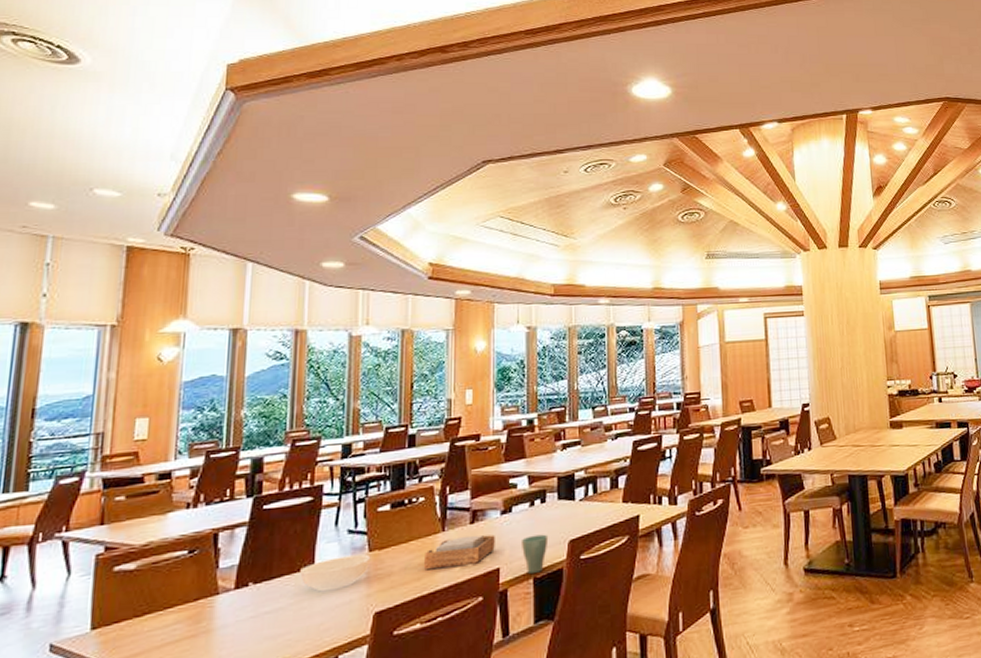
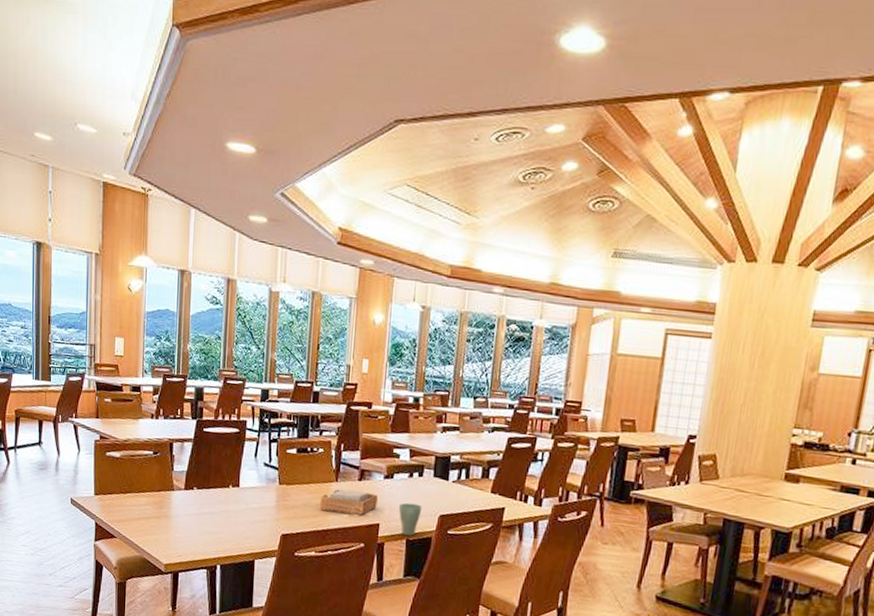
bowl: present [300,554,371,592] -> none [229,483,281,509]

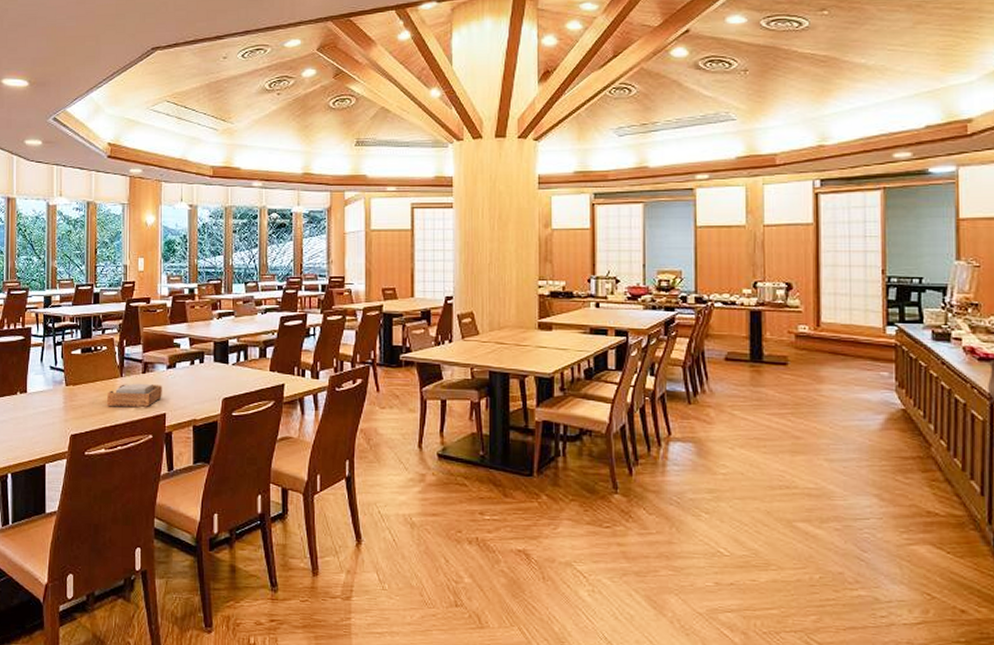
cup: present [398,502,423,536] -> none [183,389,206,422]

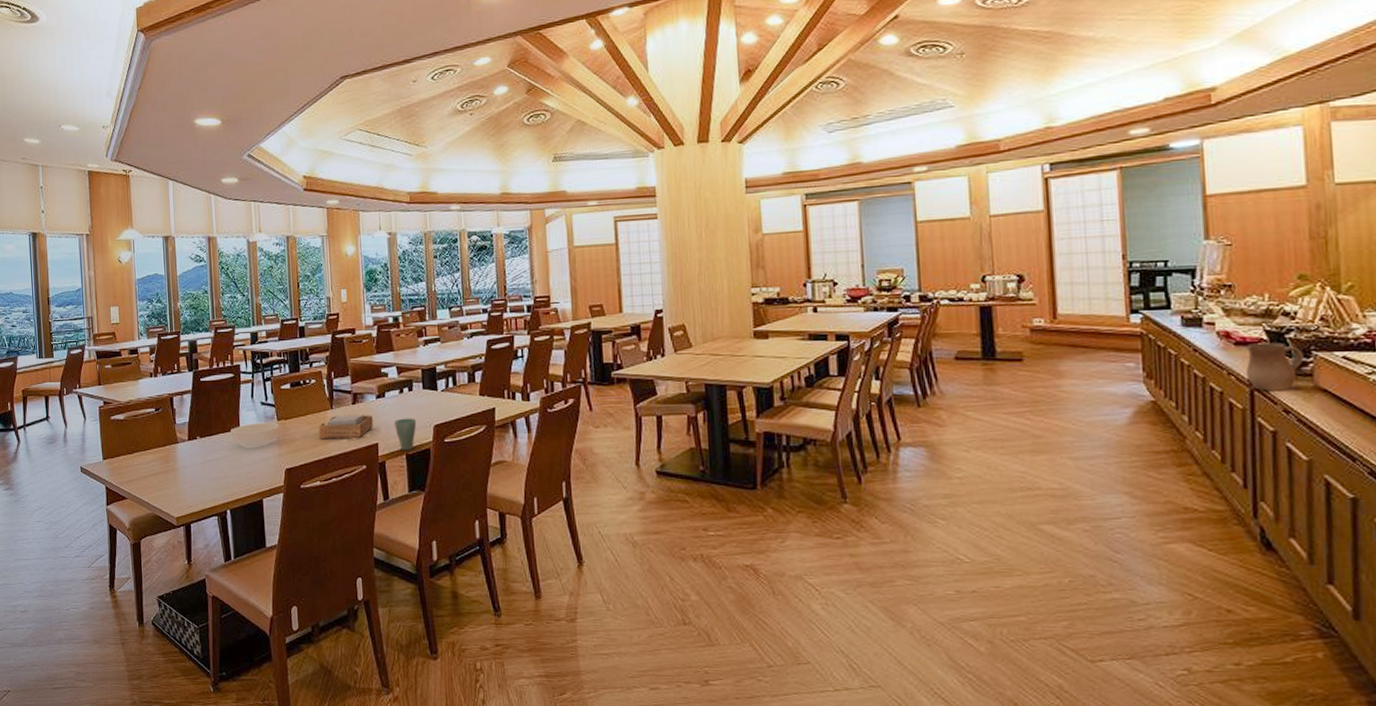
bowl: none [17,387,67,413] -> present [230,422,280,449]
cup: none [183,389,206,422] -> present [393,418,417,450]

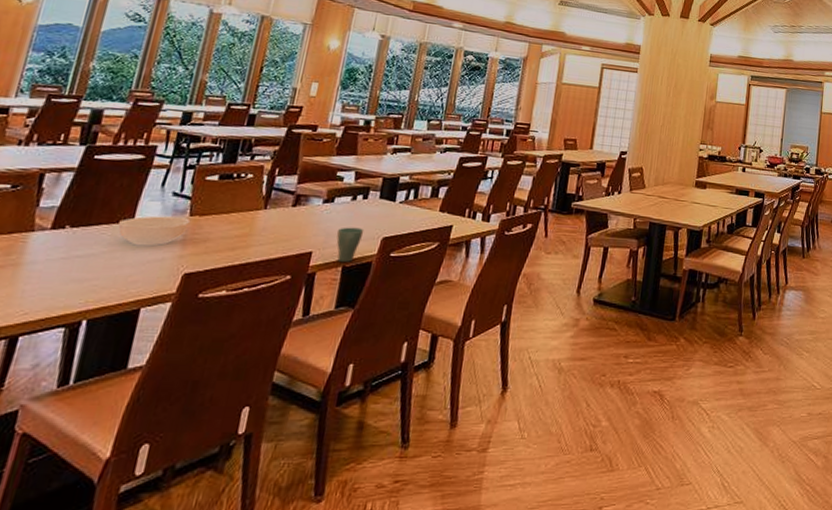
napkin holder: present [318,414,373,438] -> none [239,216,314,244]

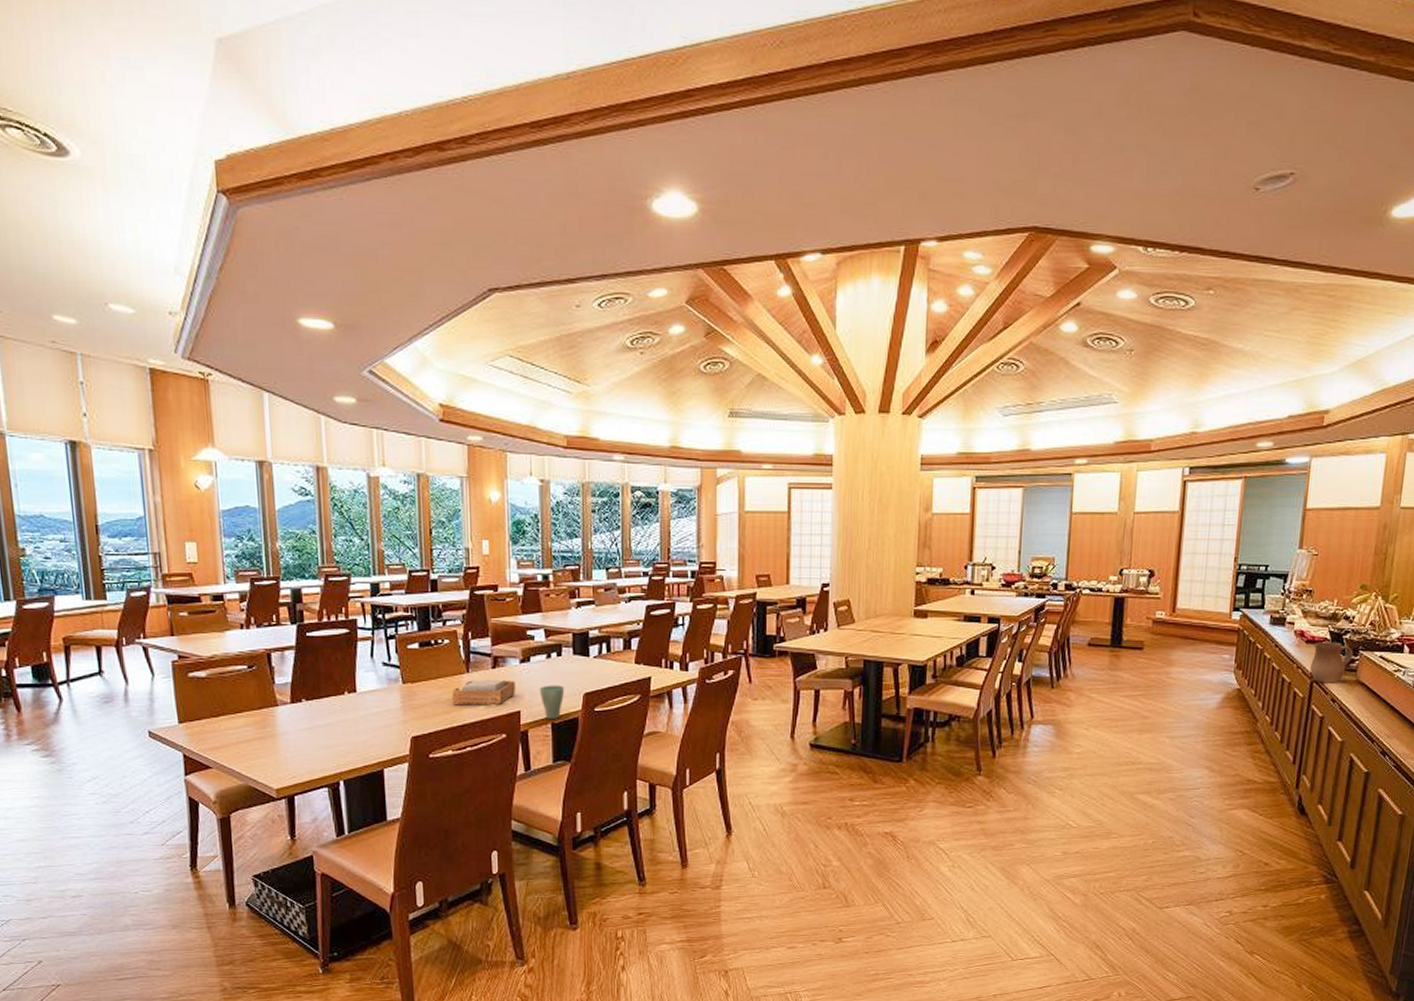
bowl: present [118,216,191,247] -> none [344,685,405,714]
napkin holder: none [239,216,314,244] -> present [451,679,515,704]

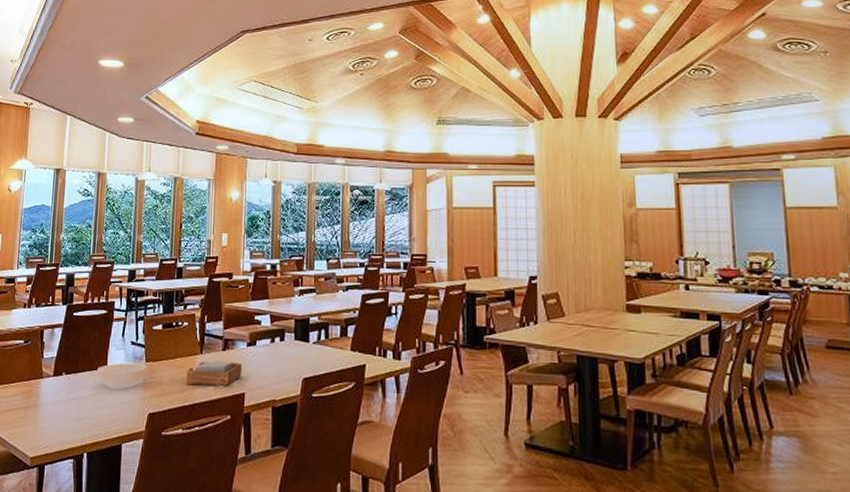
bowl: none [344,685,405,714] -> present [97,362,147,390]
cup: present [539,685,565,719] -> none [262,368,286,403]

